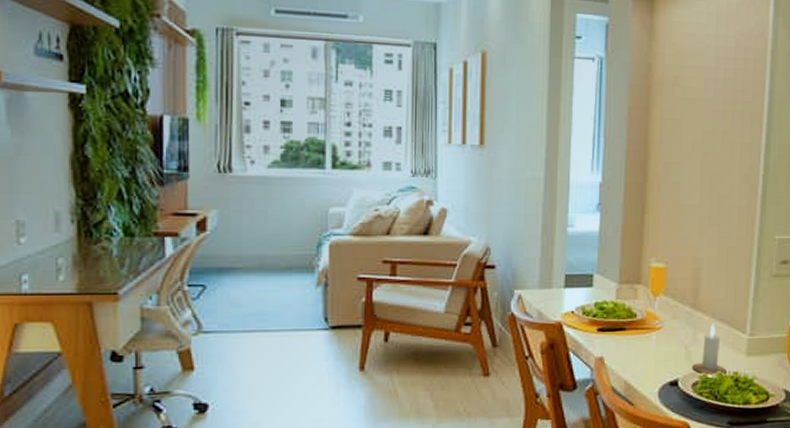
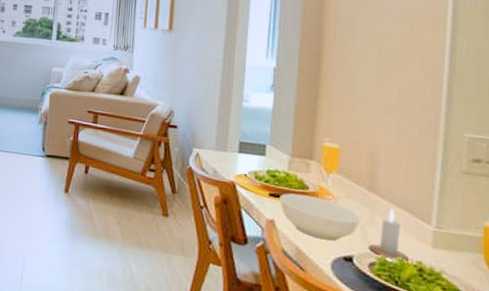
bowl: none [608,323,686,368] -> present [279,193,362,241]

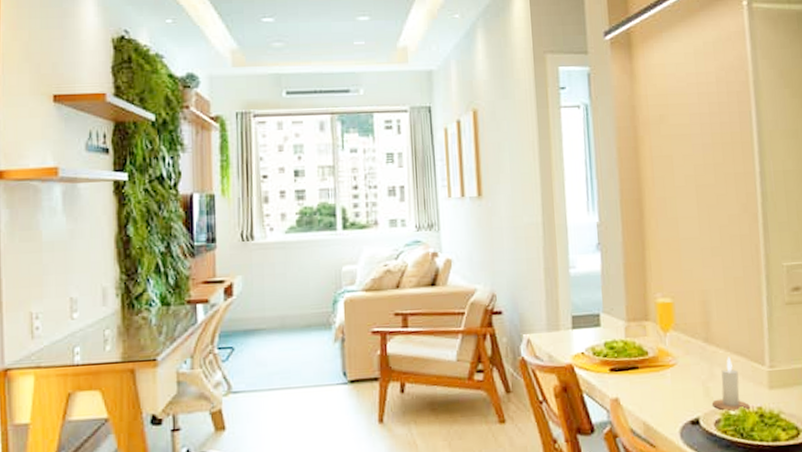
bowl: present [279,193,362,241] -> none [620,361,703,408]

